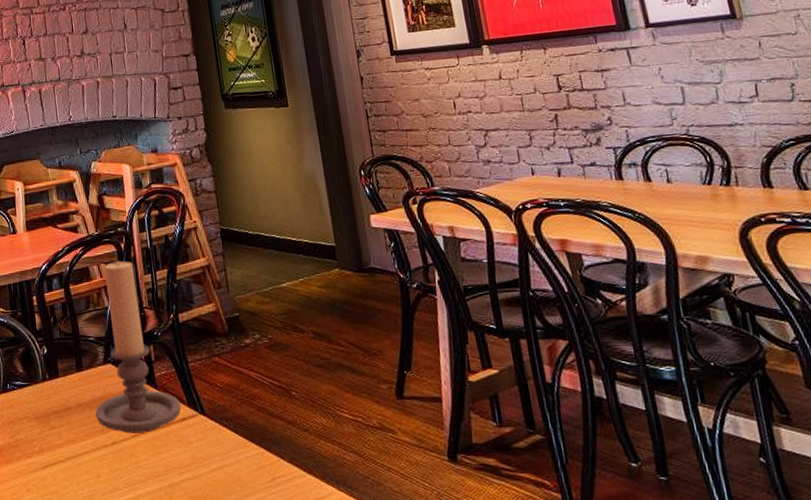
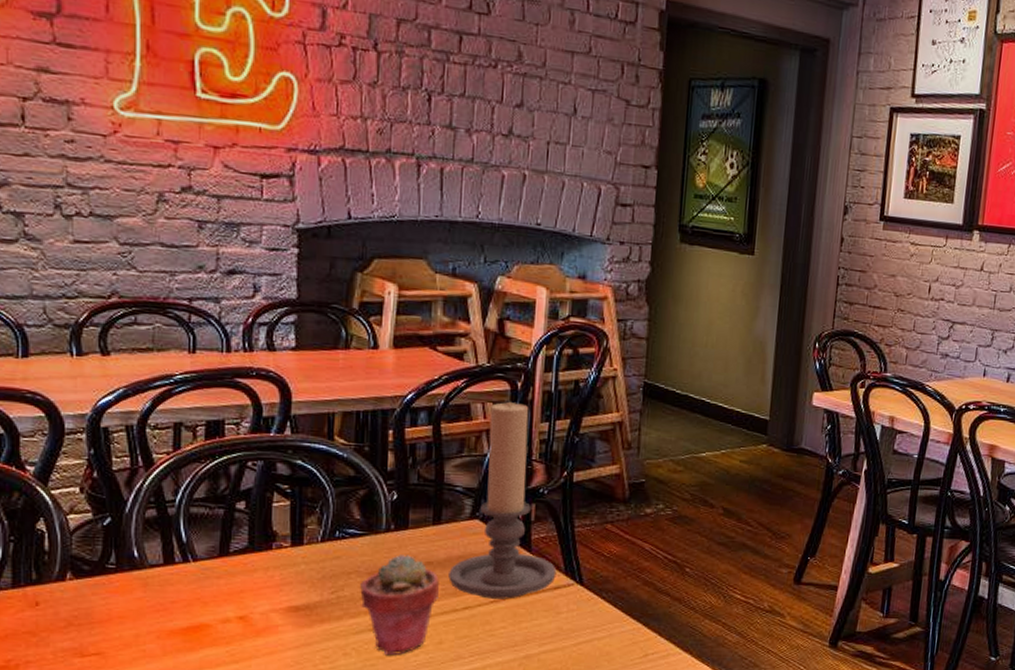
potted succulent: none [31,400,91,489] -> present [360,555,440,655]

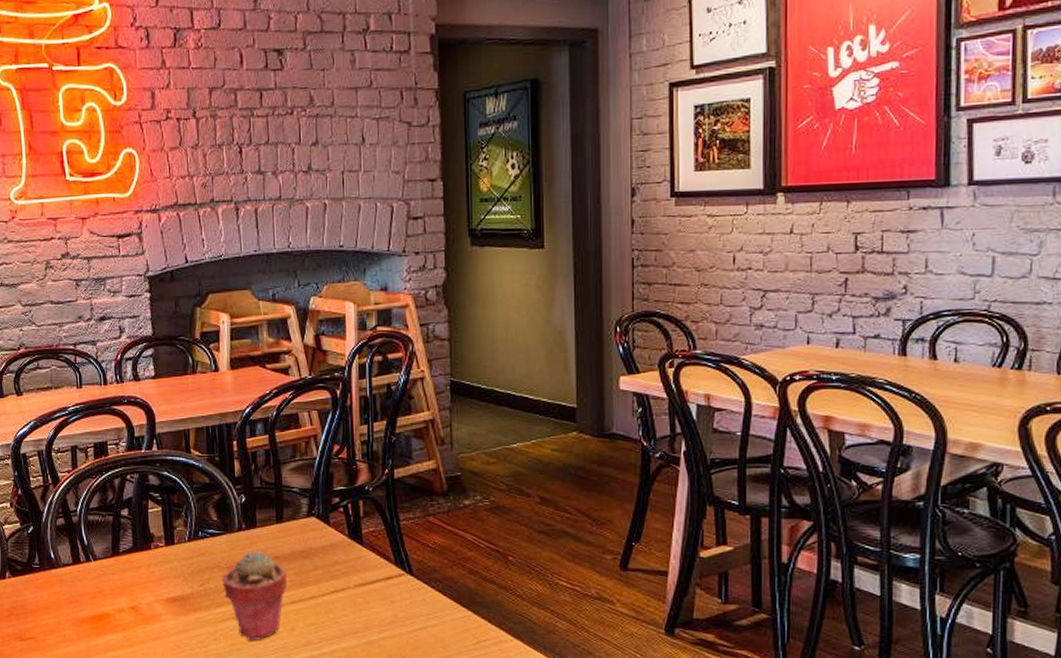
candle holder: present [448,401,557,599] -> none [294,408,388,589]

